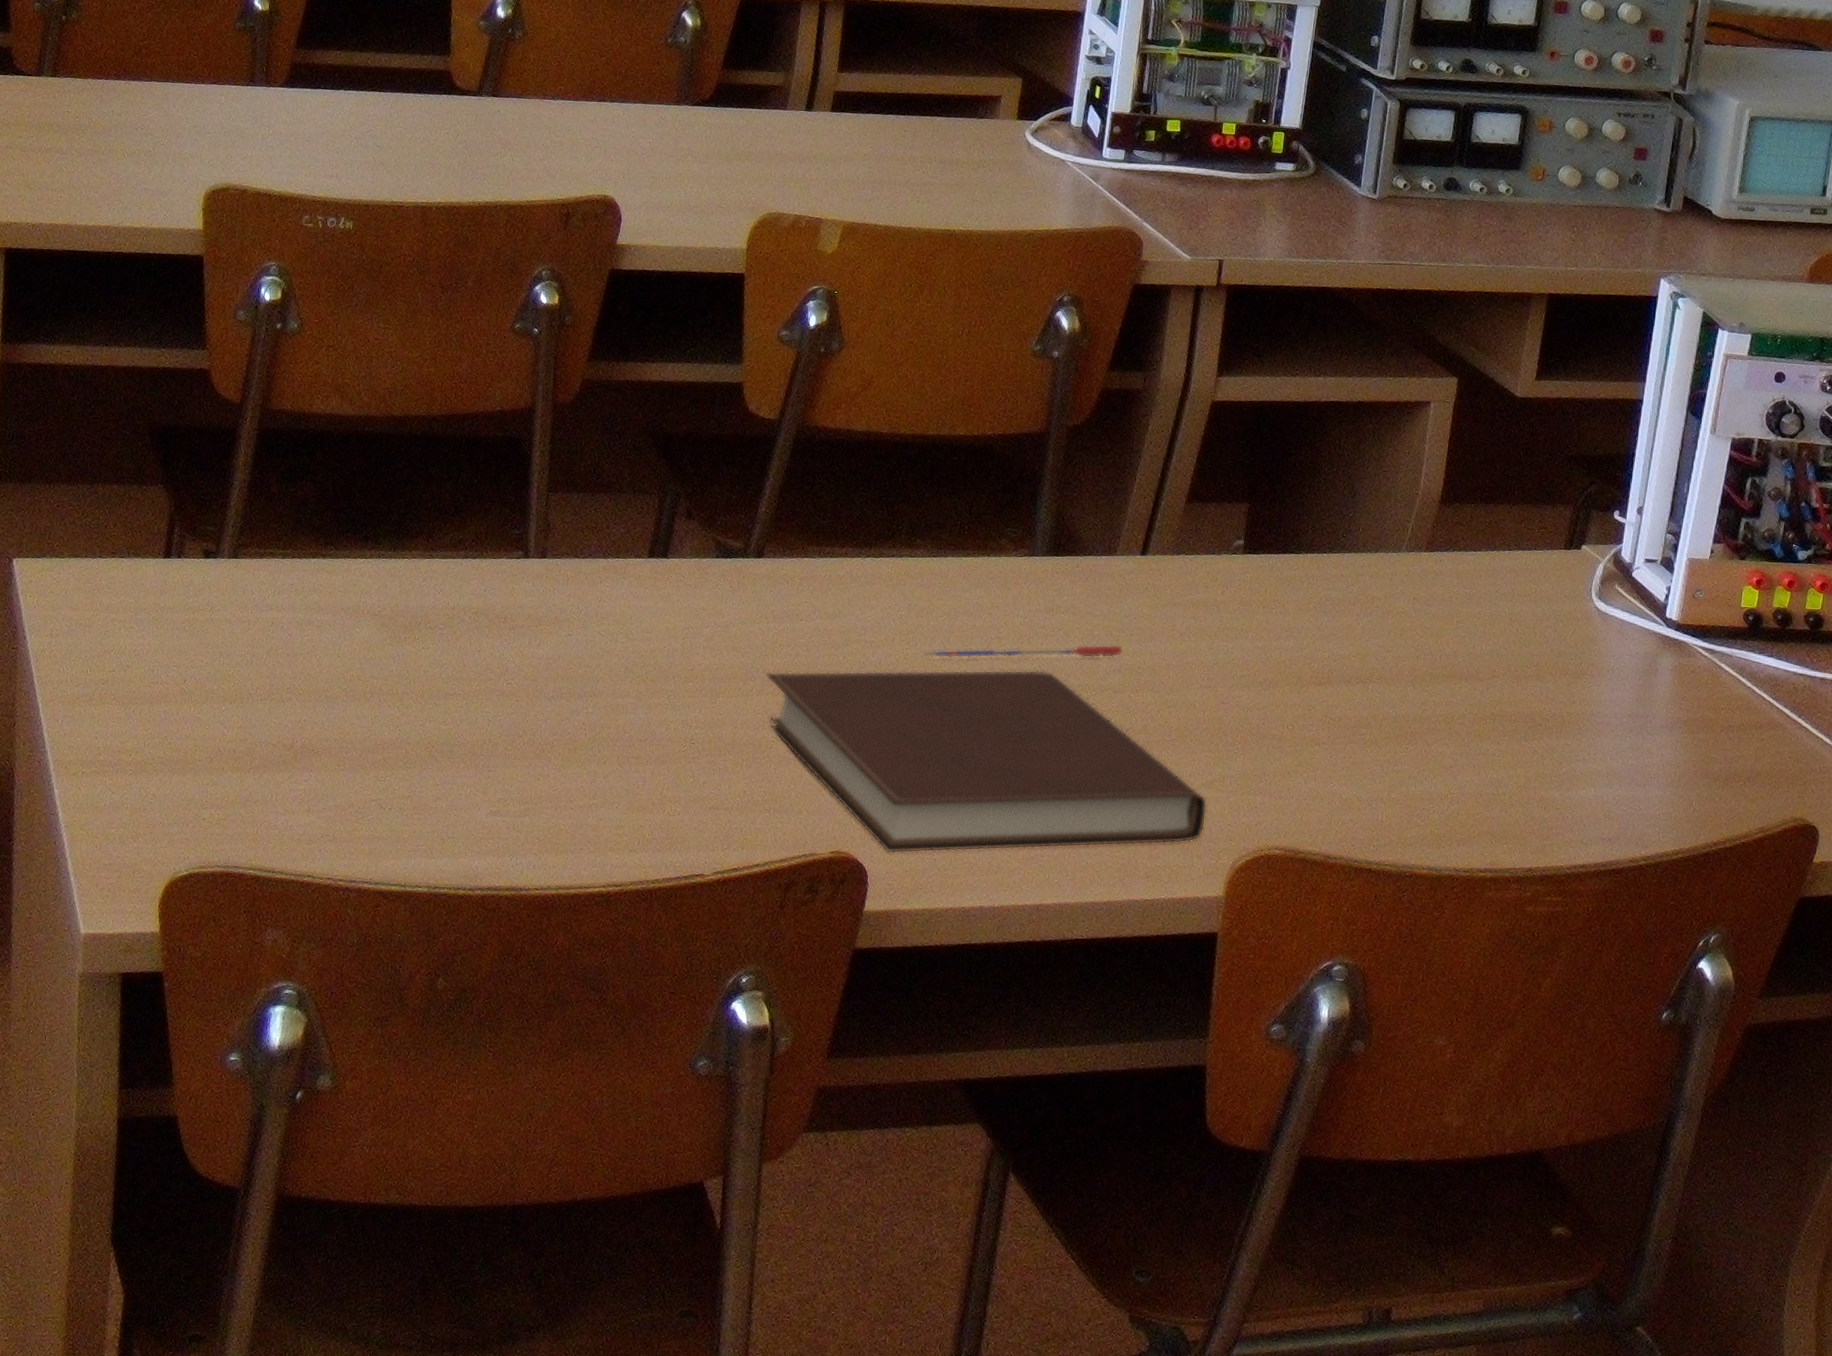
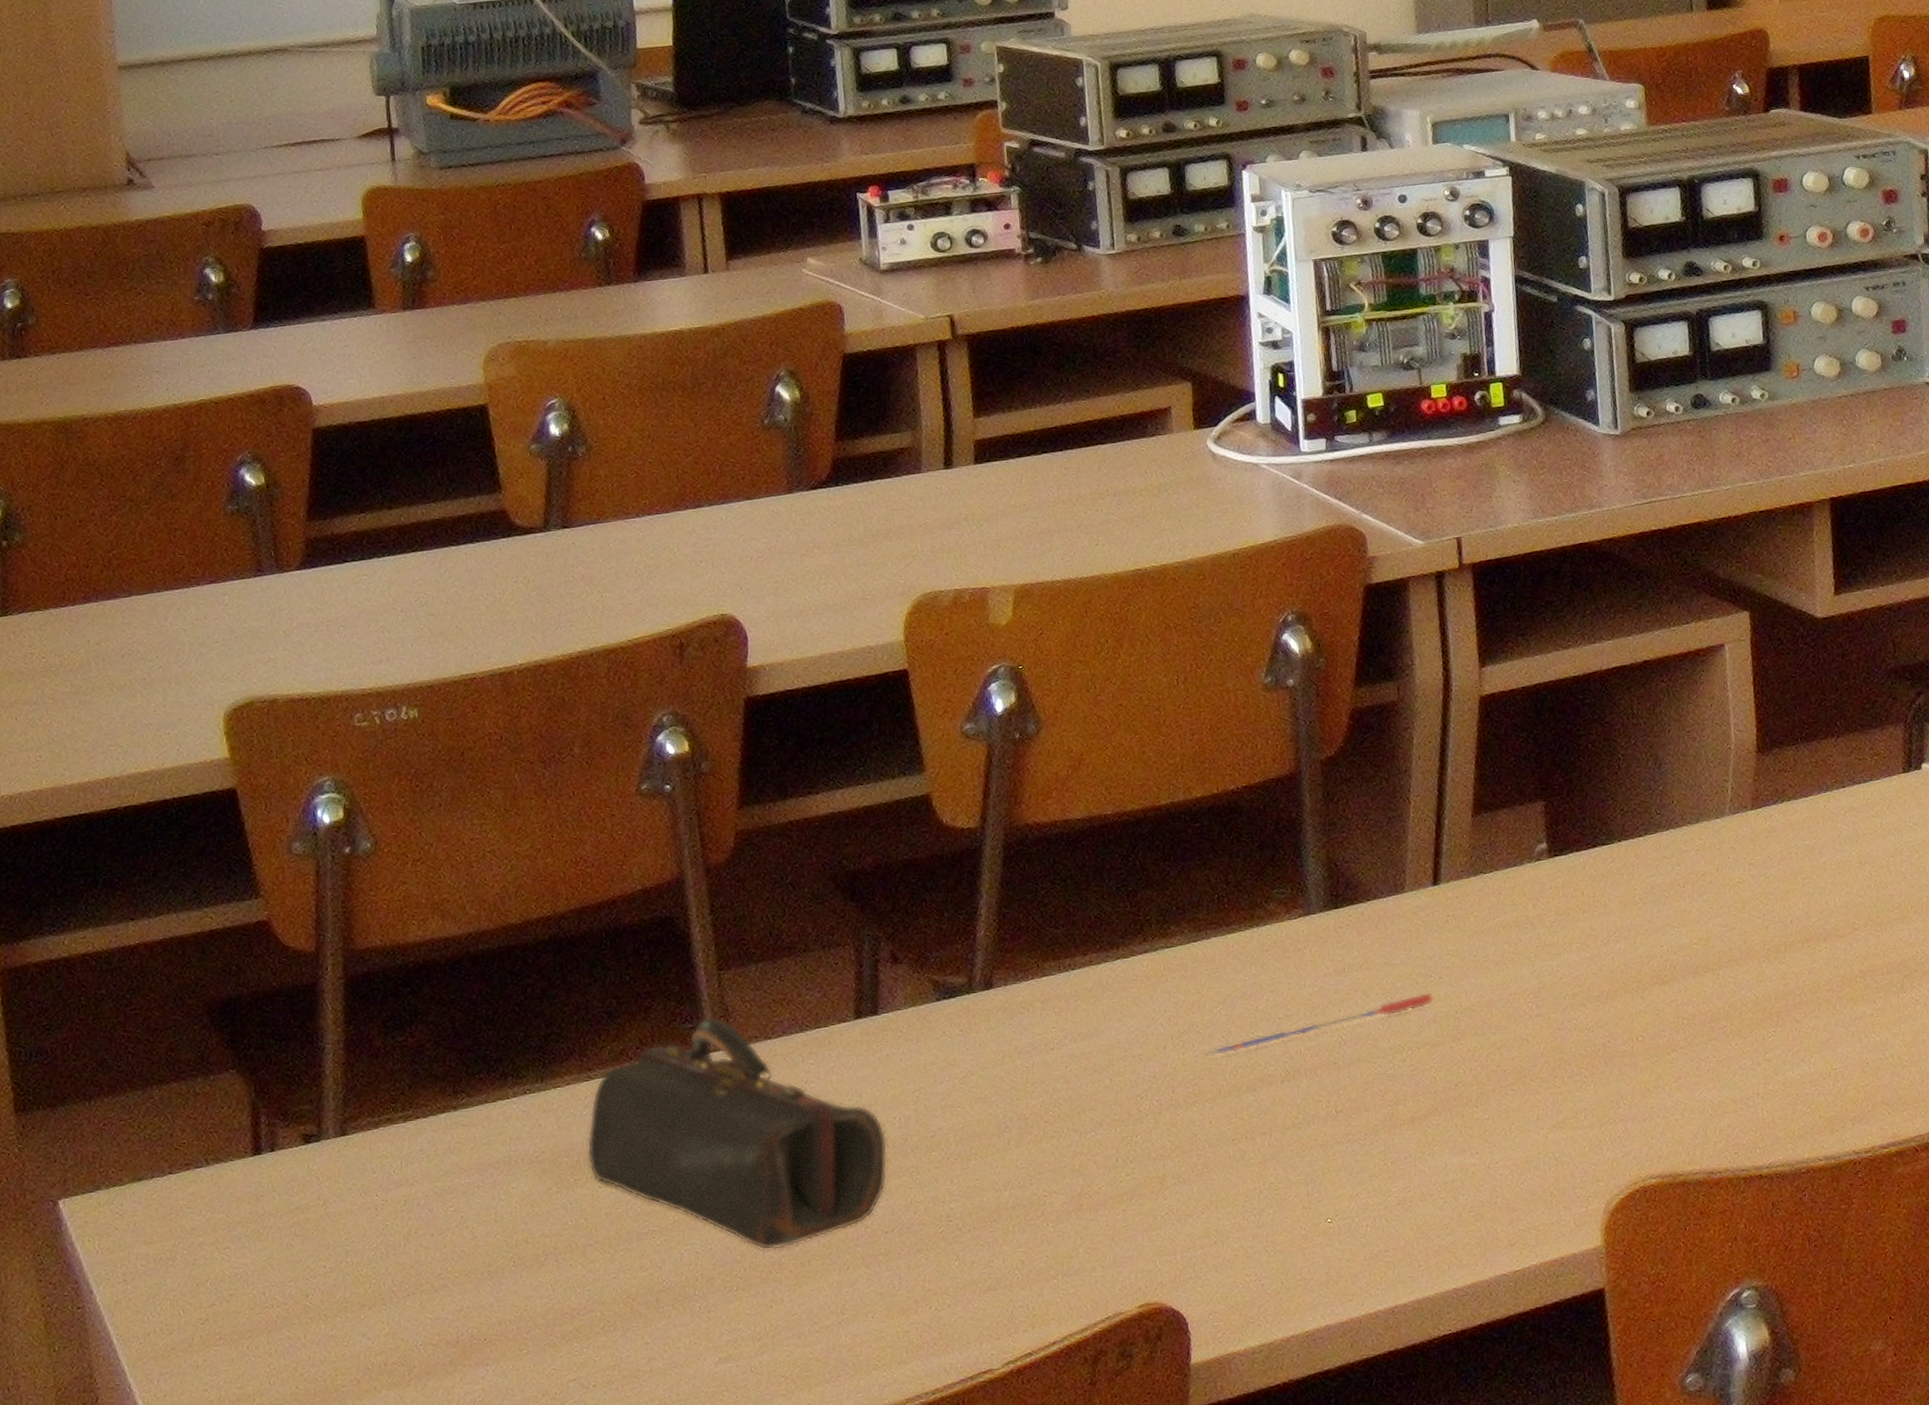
pencil case: none [418,528,656,734] -> present [587,1017,888,1251]
notebook: present [766,669,1207,854] -> none [1023,1040,1566,1292]

